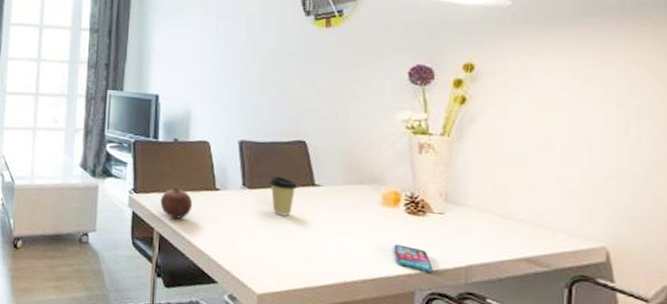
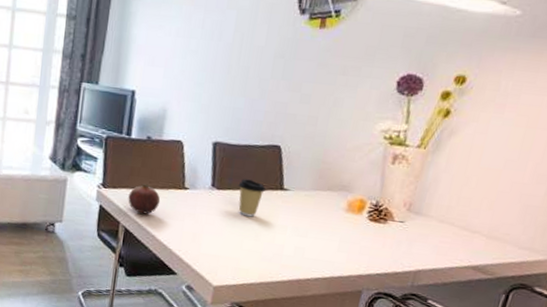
smartphone: present [393,244,433,272] -> none [349,248,384,274]

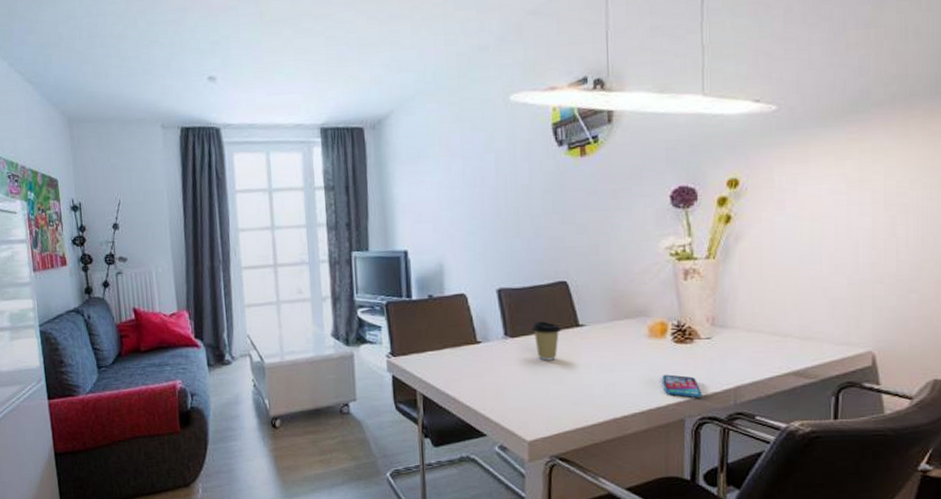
fruit: present [128,183,161,214] -> none [420,345,455,377]
smartphone: none [349,248,384,274] -> present [661,374,702,398]

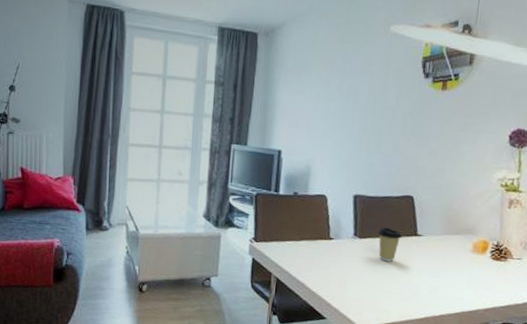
smartphone: present [661,374,702,398] -> none [477,284,507,307]

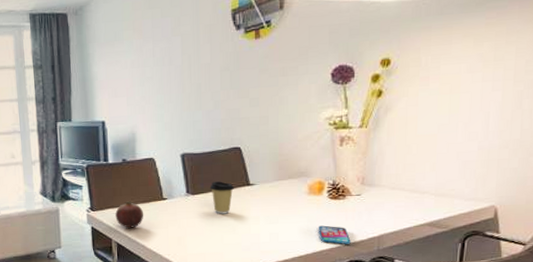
fruit: none [278,236,308,265] -> present [115,201,144,228]
smartphone: none [477,284,507,307] -> present [318,225,351,244]

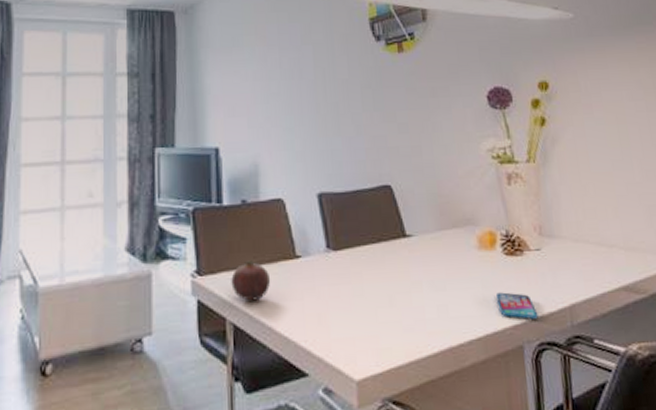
coffee cup: present [209,181,234,214] -> none [356,231,387,279]

